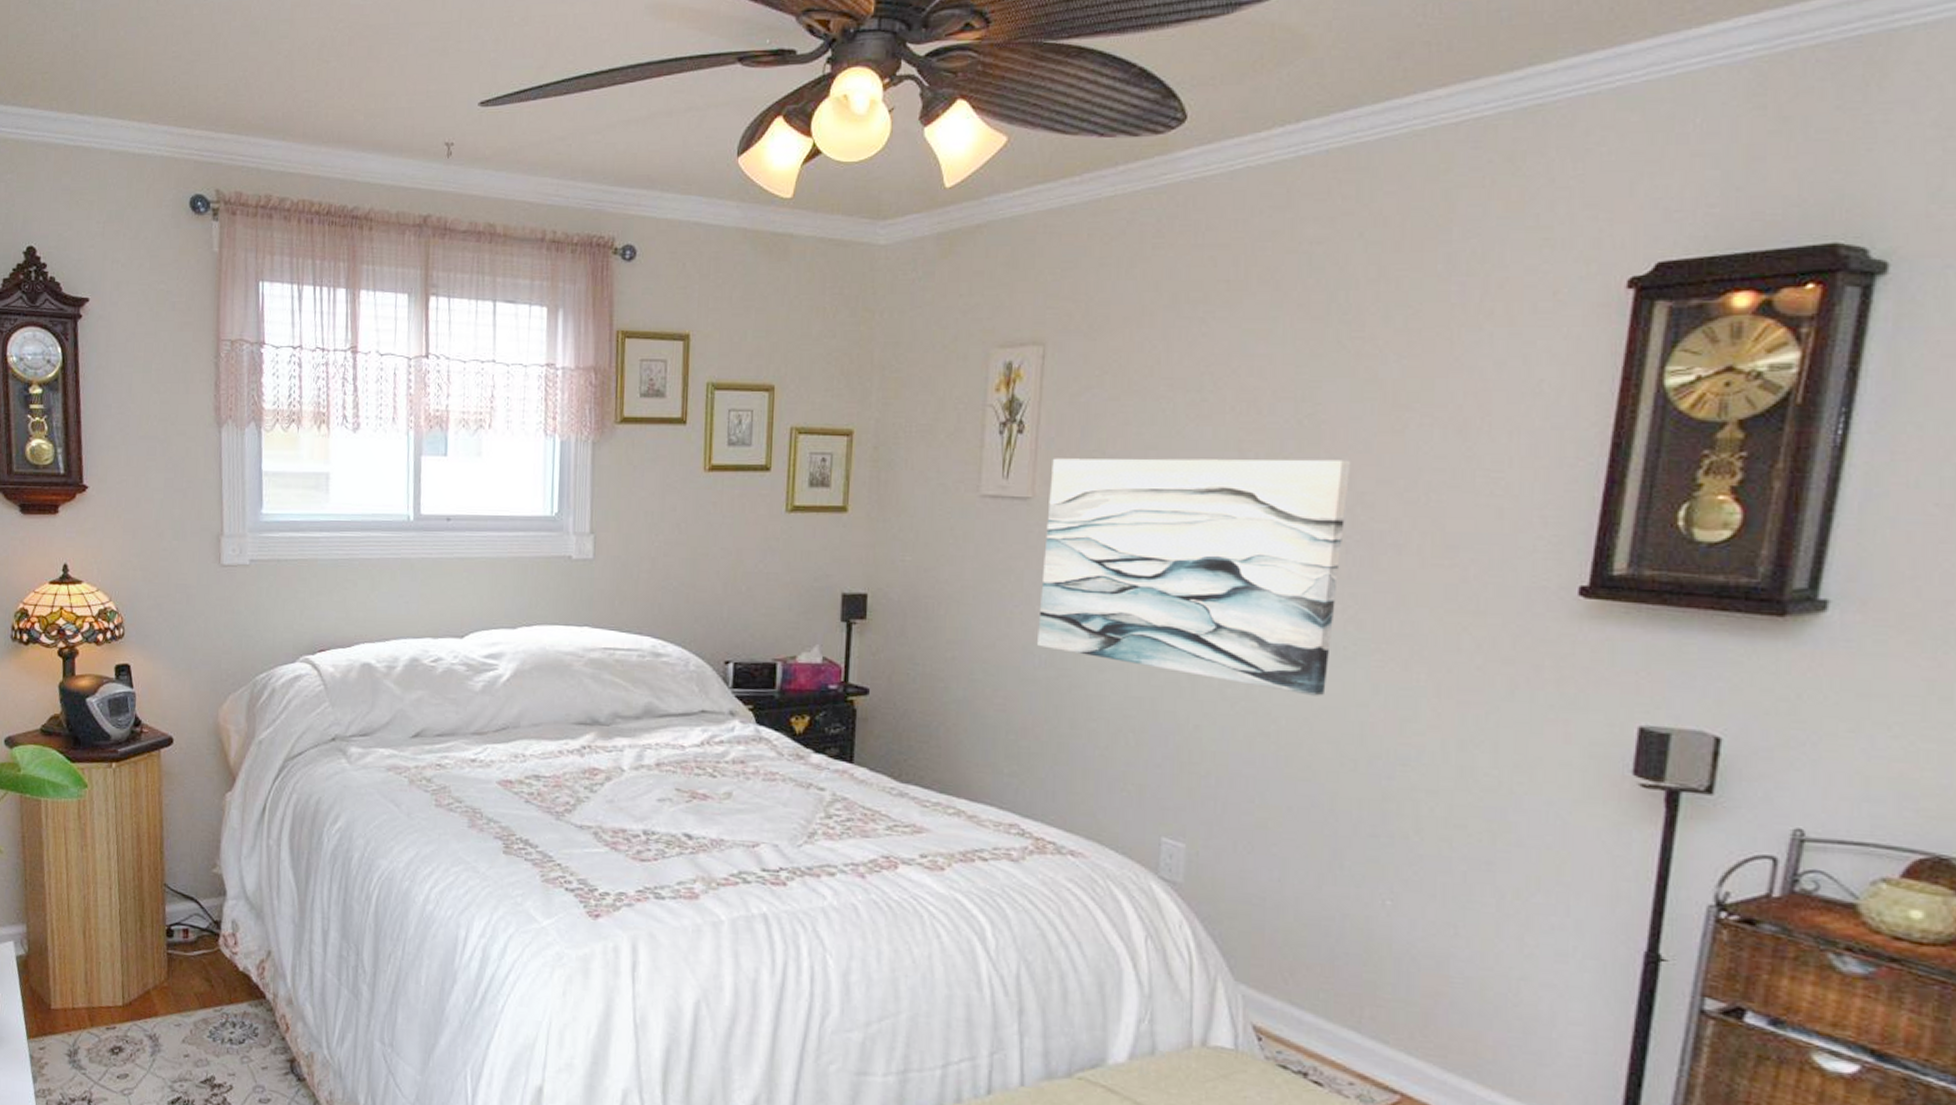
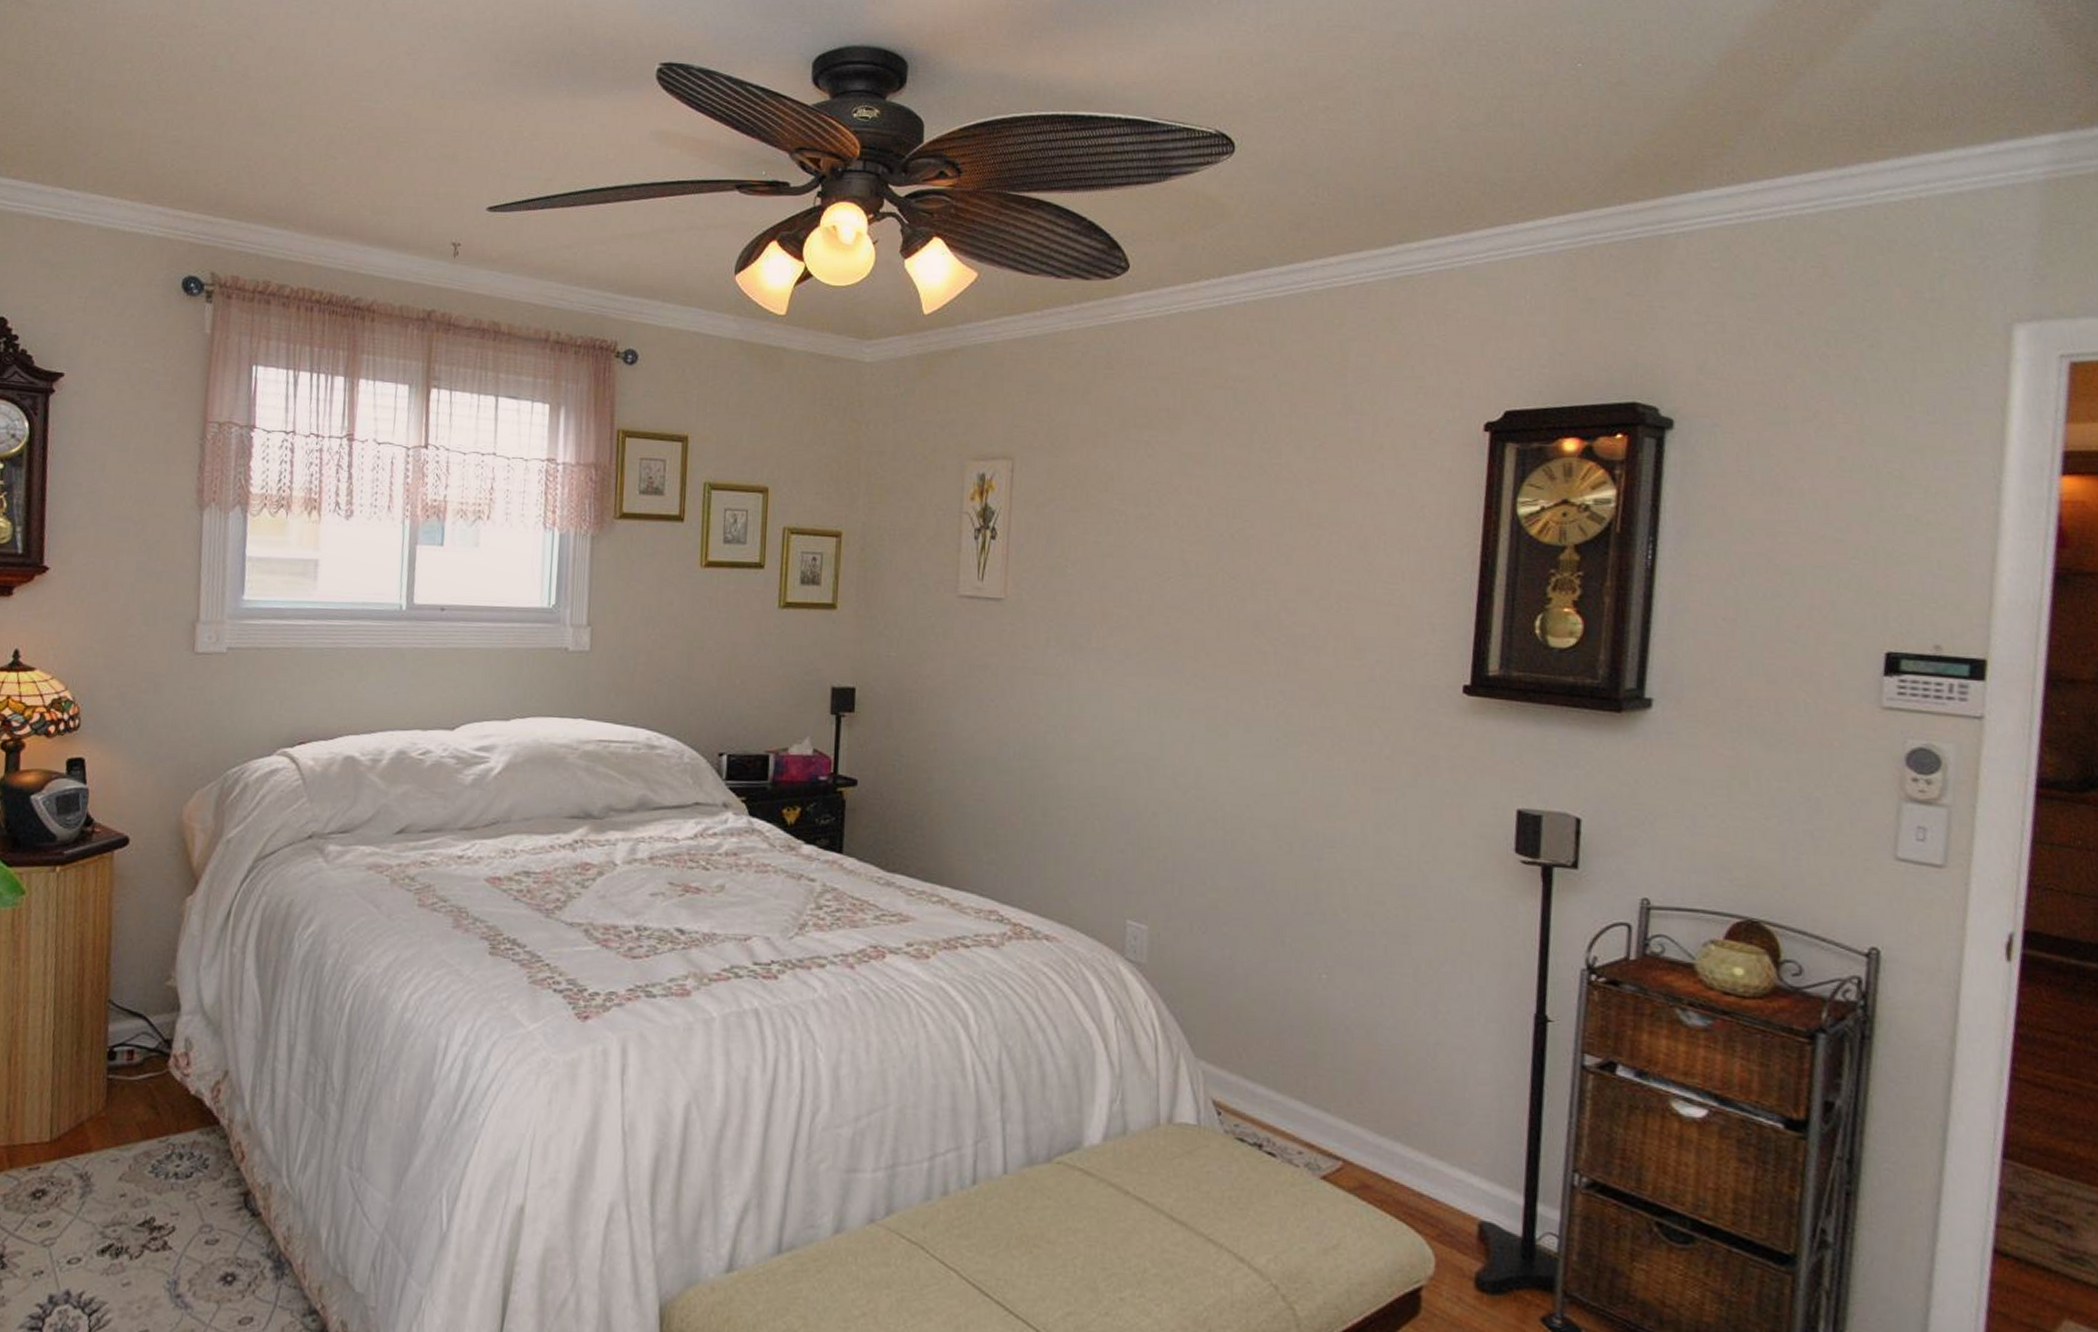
wall art: present [1037,458,1351,696] -> none [1012,563,1276,784]

